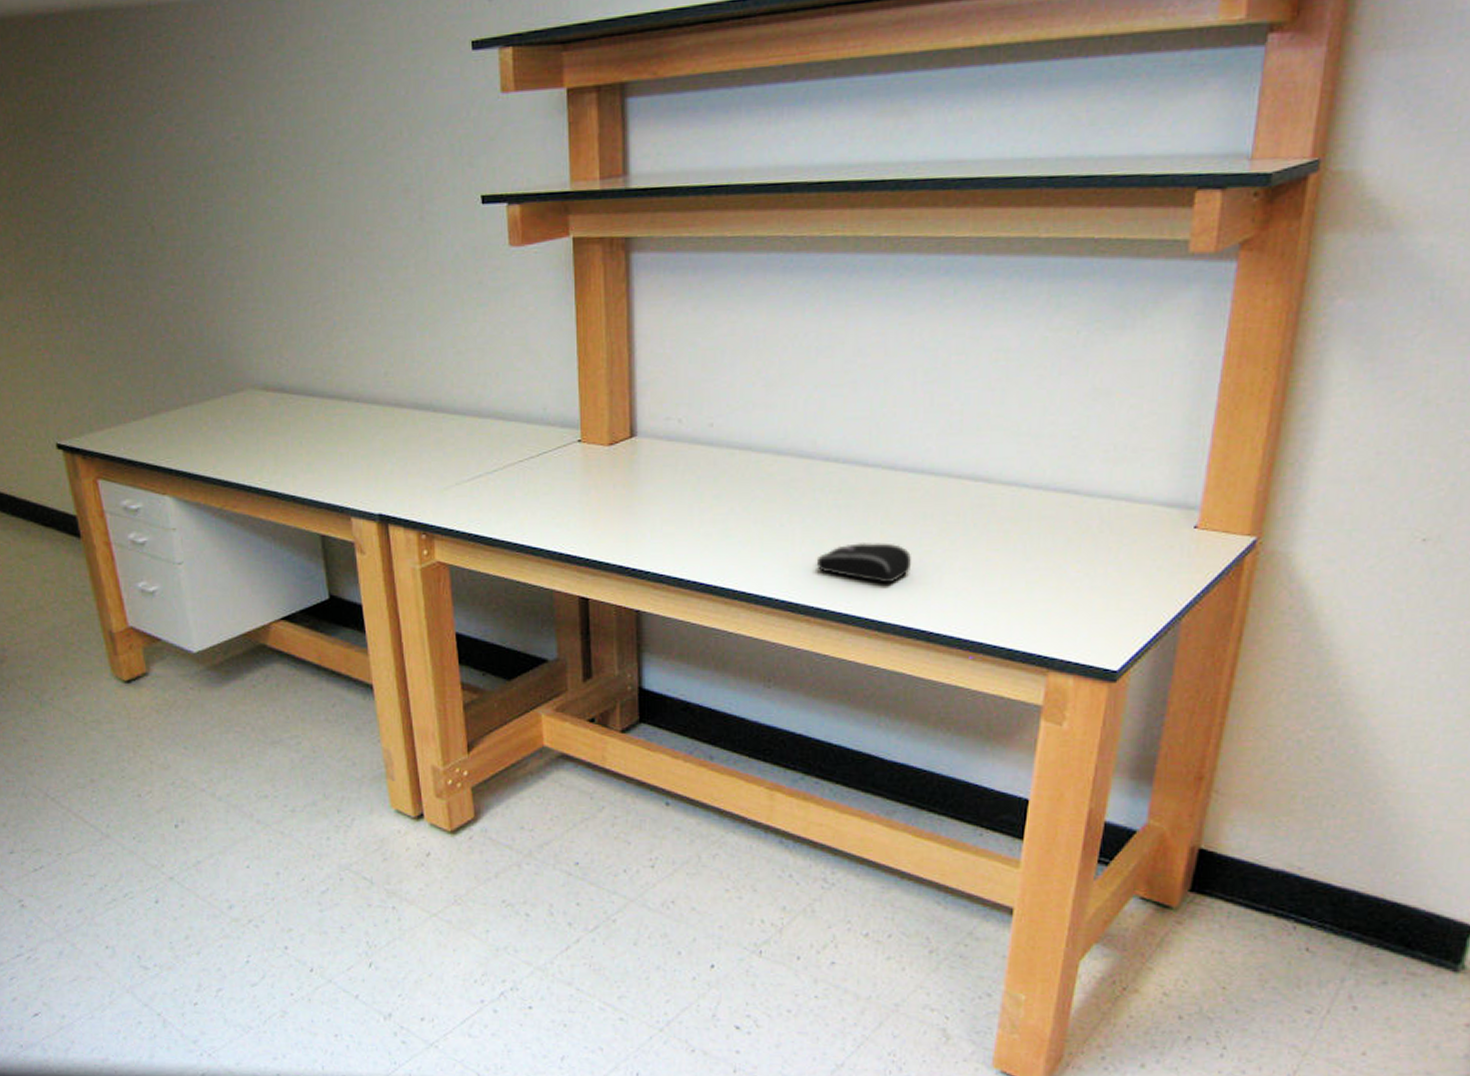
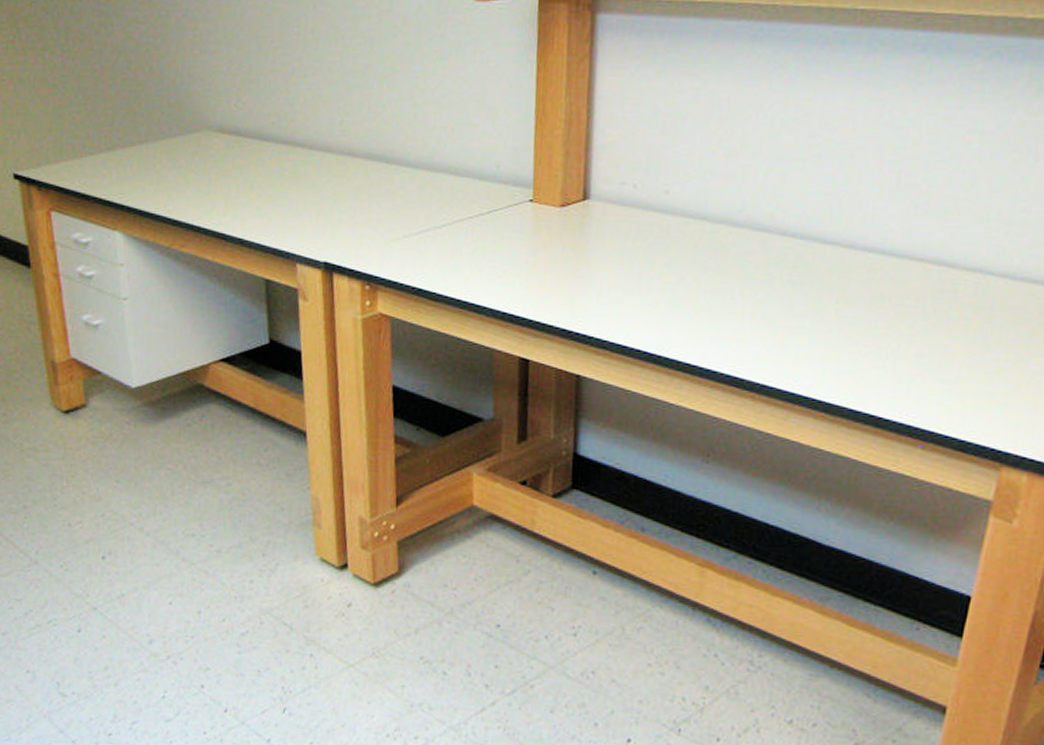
computer mouse: present [816,542,912,584] -> none [765,321,866,365]

